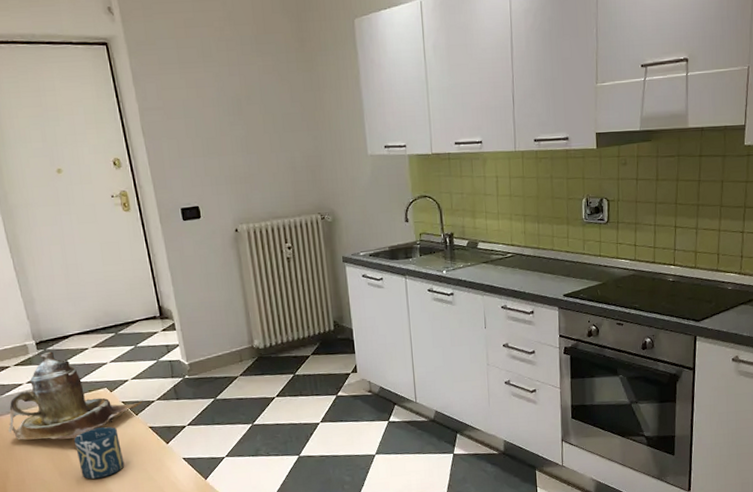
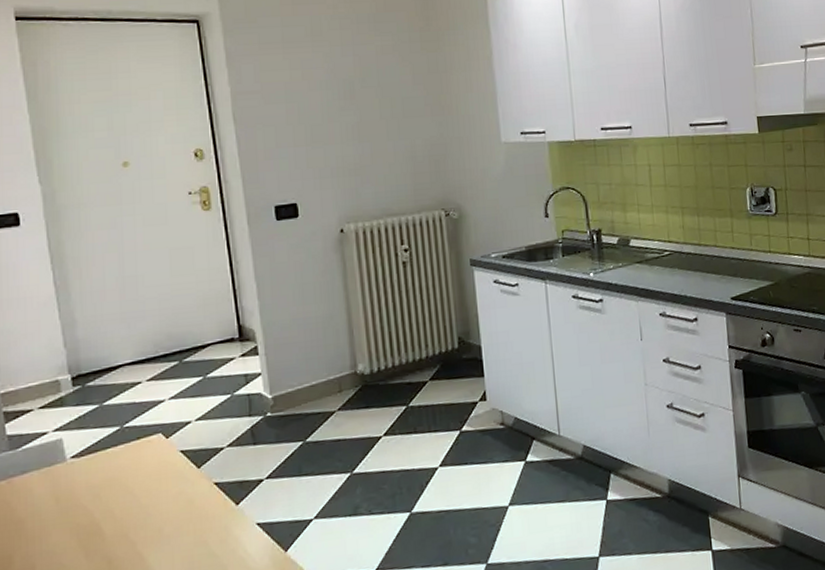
teapot: present [8,351,143,440] -> none [20,387,209,510]
cup: present [74,426,125,479] -> none [111,485,177,560]

